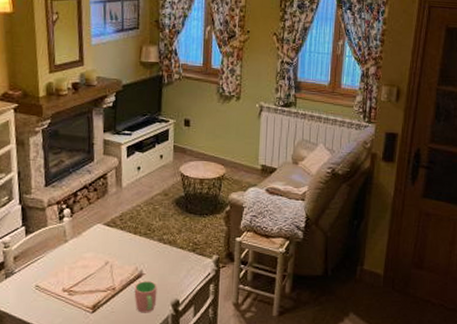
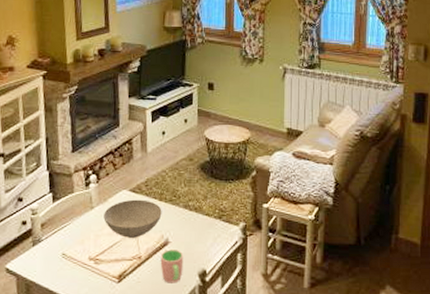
bowl: none [77,233,137,271] -> present [103,199,162,239]

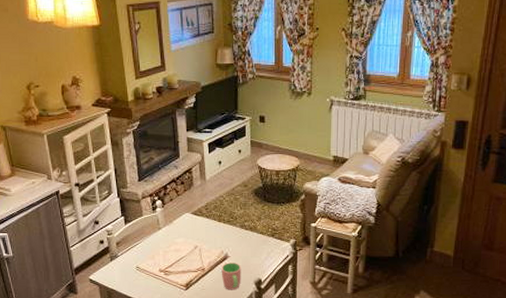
bowl: present [103,199,162,239] -> none [170,221,221,254]

